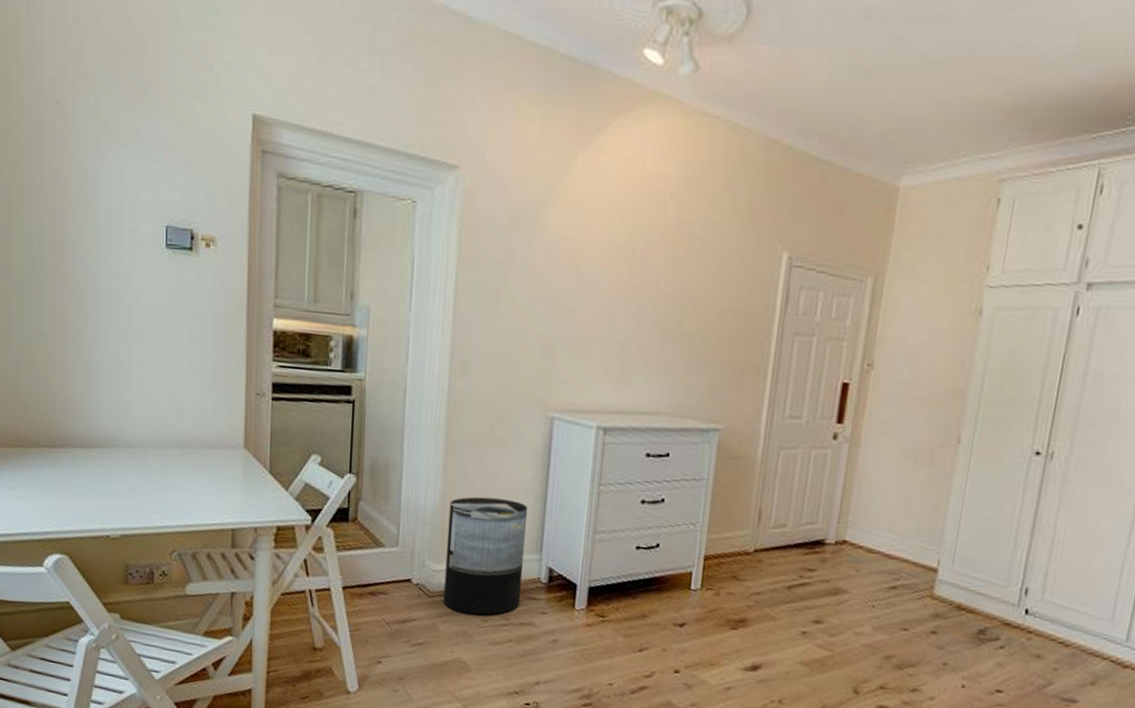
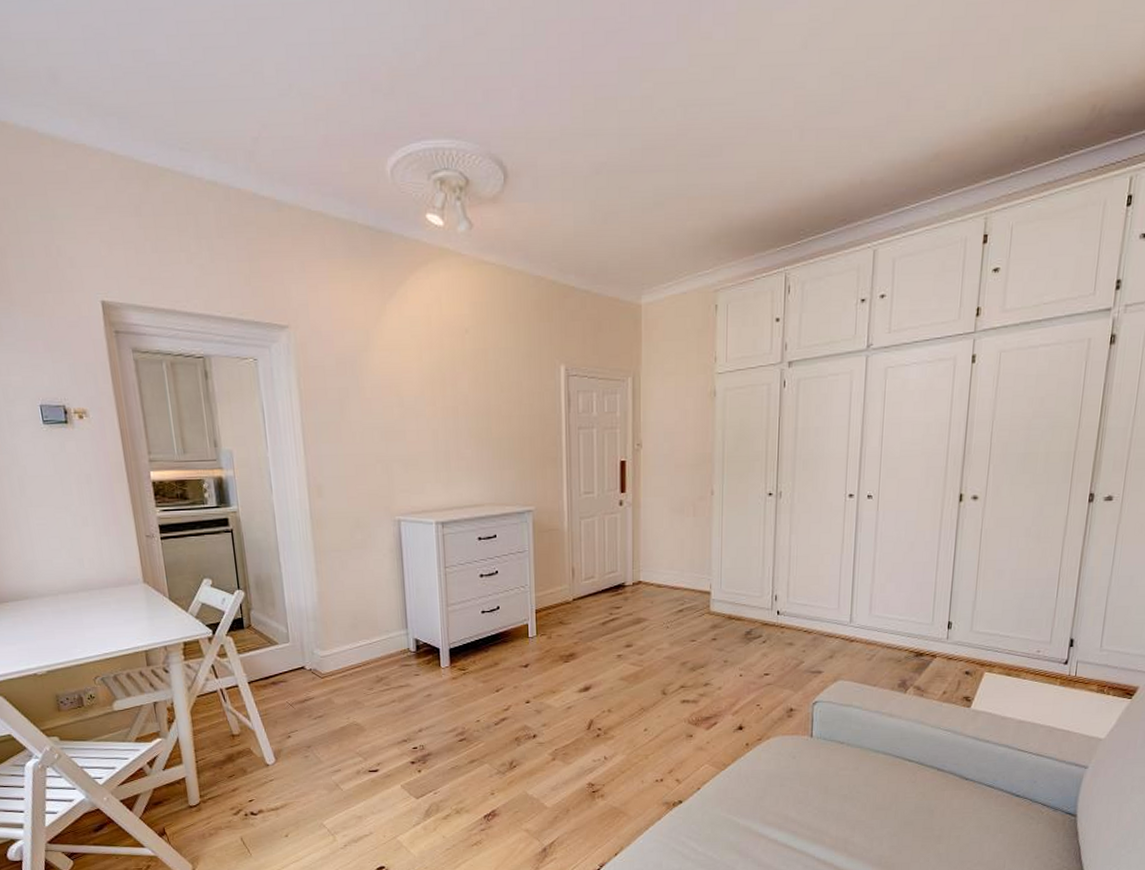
trash can: present [443,496,528,615] -> none [326,590,397,686]

